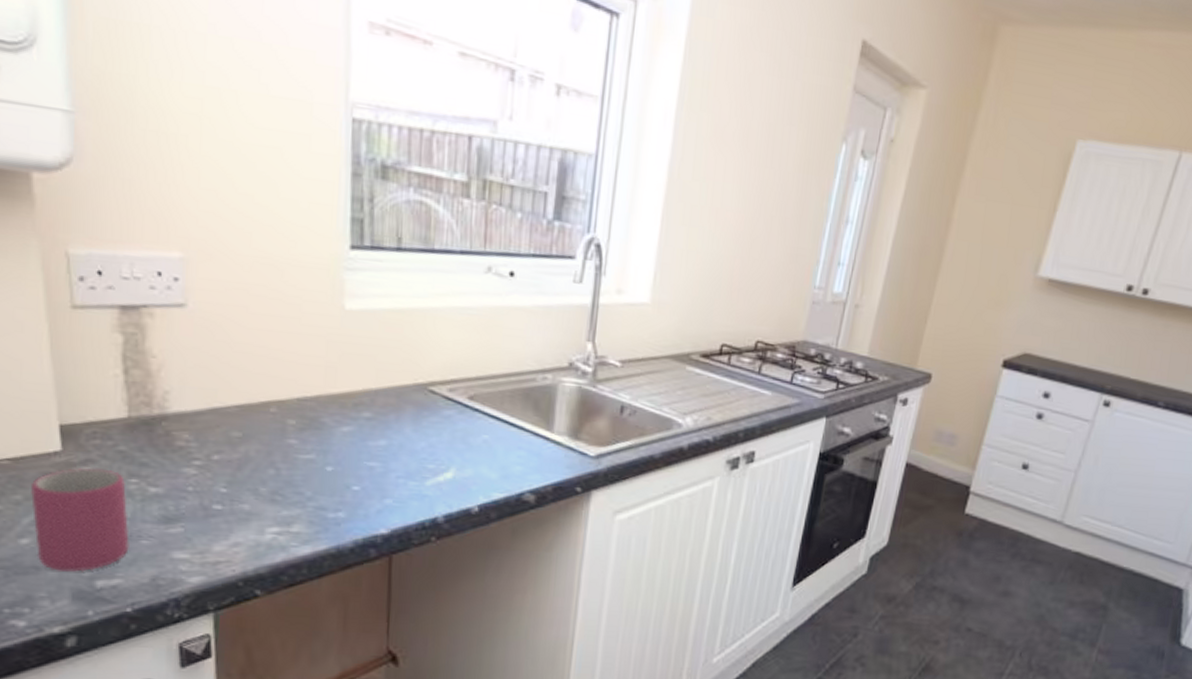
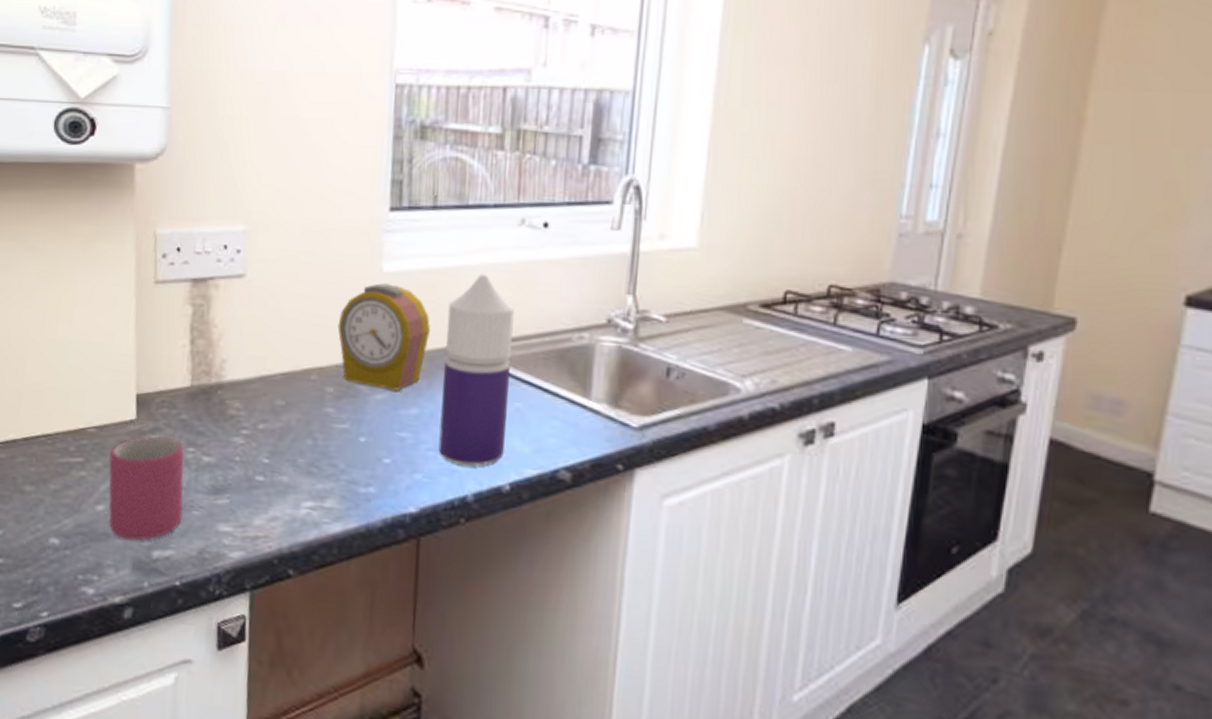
alarm clock: none [297,320,397,424] -> present [337,283,430,391]
bottle: none [408,316,482,492] -> present [438,274,514,467]

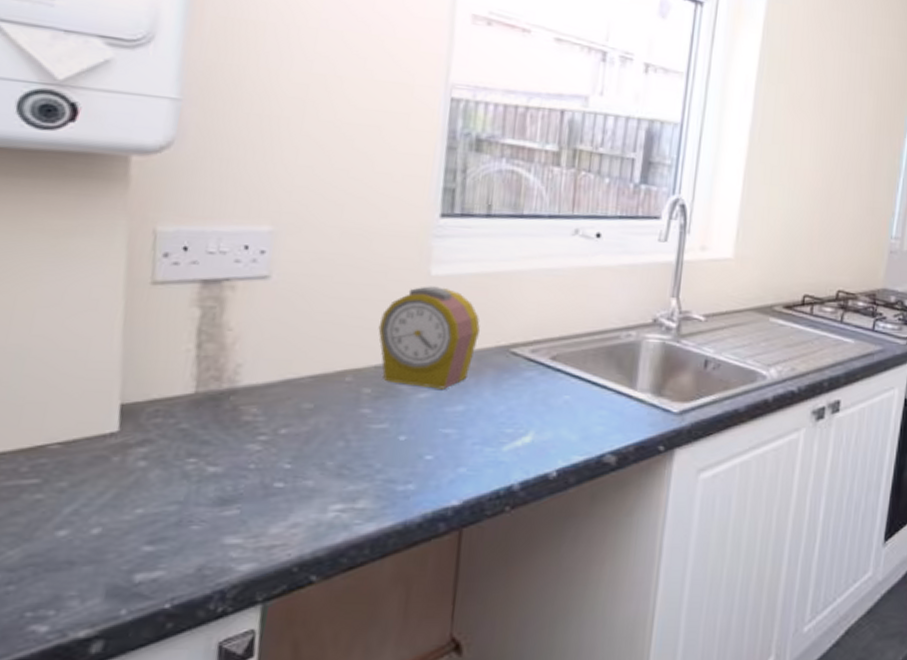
mug: present [108,436,184,541] -> none [73,448,183,565]
bottle: present [438,274,514,467] -> none [484,278,566,457]

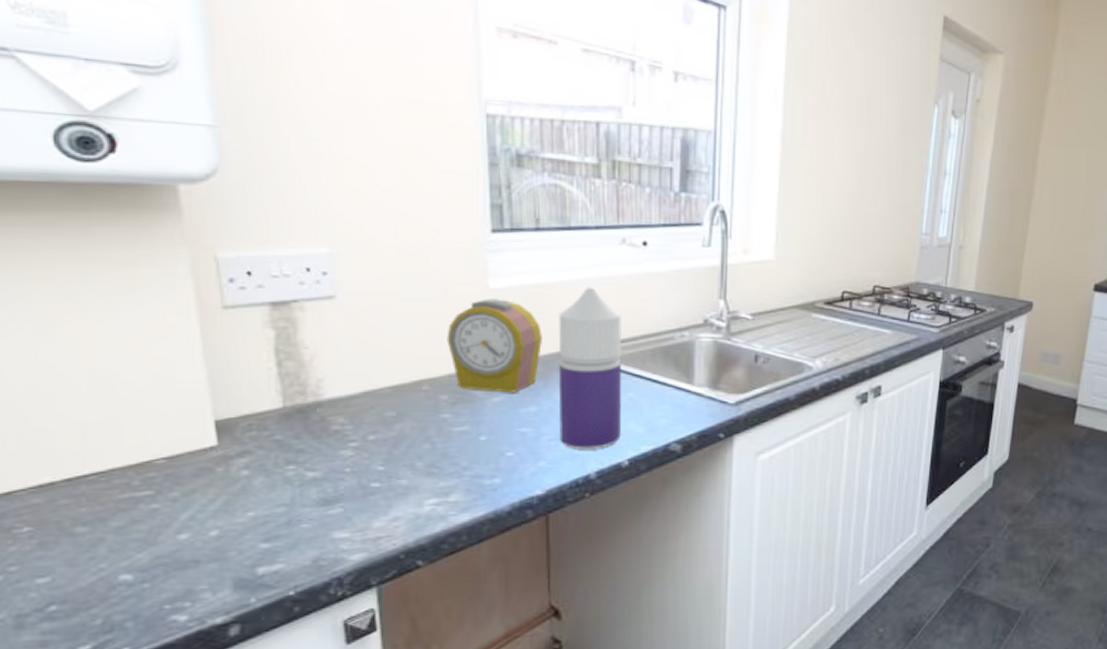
bottle: none [484,278,566,457] -> present [558,287,621,450]

